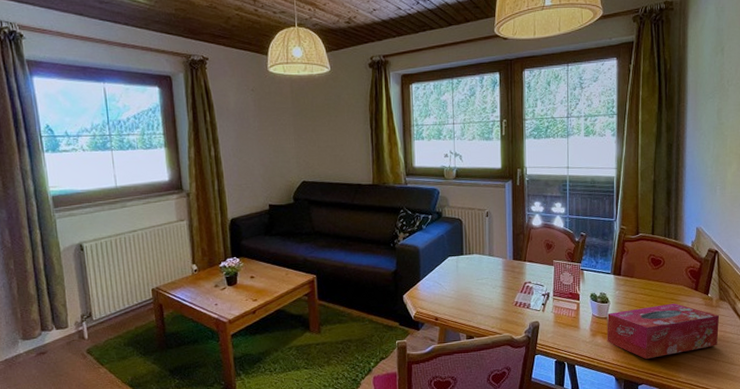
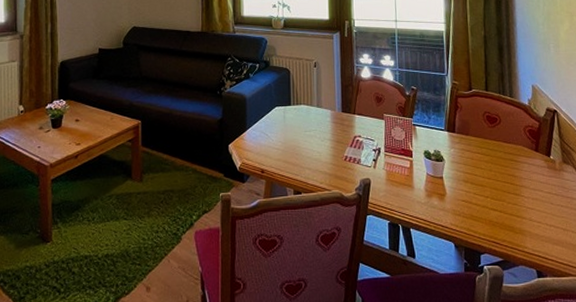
tissue box: present [607,303,719,359] -> none [442,164,565,225]

